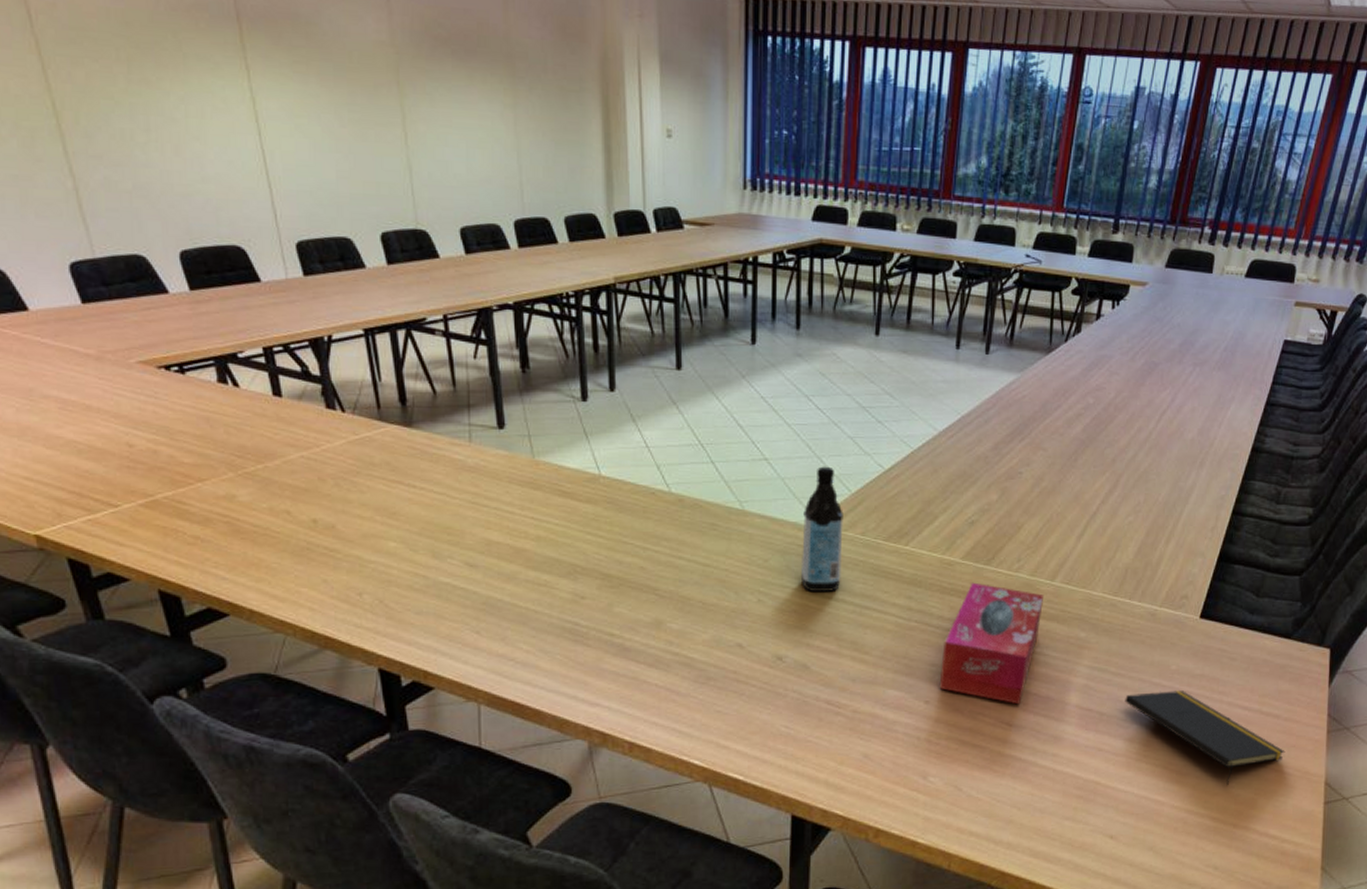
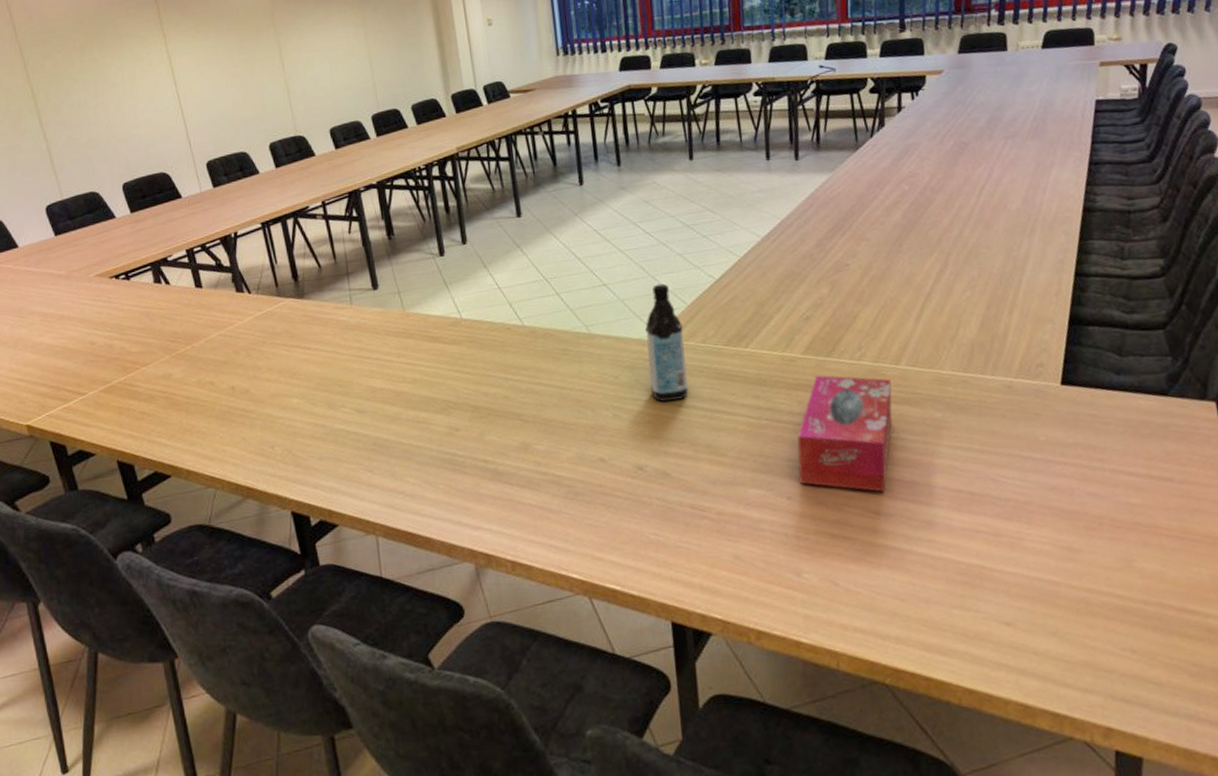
notepad: present [1125,689,1285,786] -> none [995,461,1188,560]

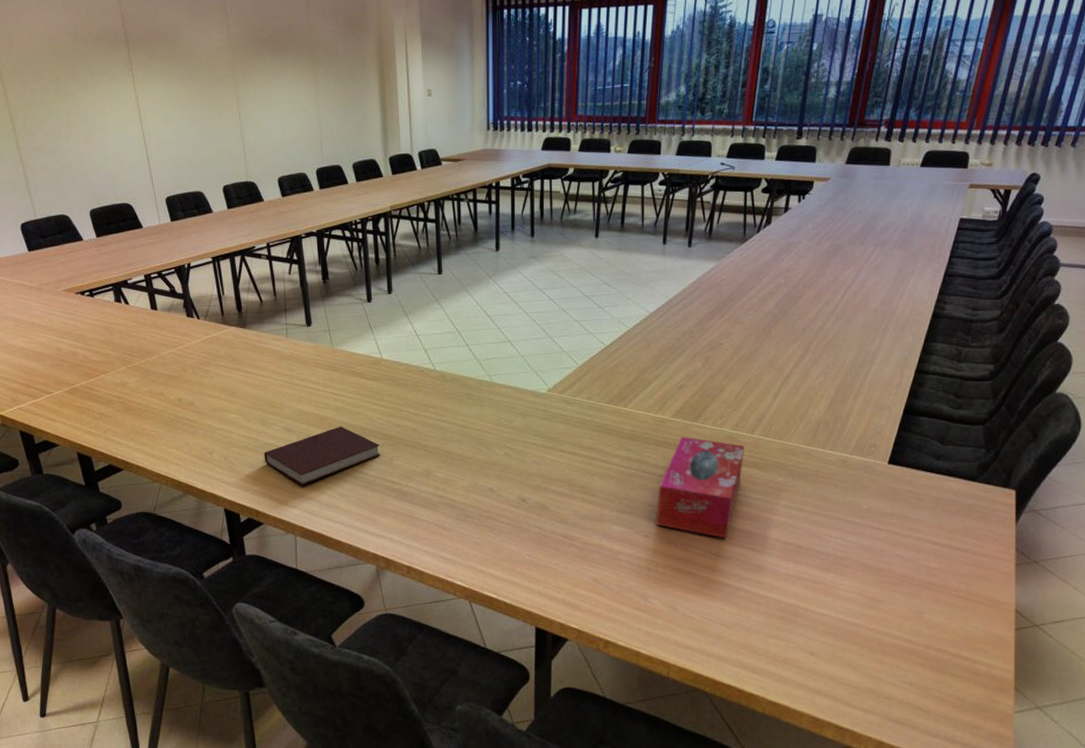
notebook: none [333,401,470,476] -> present [264,426,381,486]
water bottle: present [645,283,689,402] -> none [539,345,573,446]

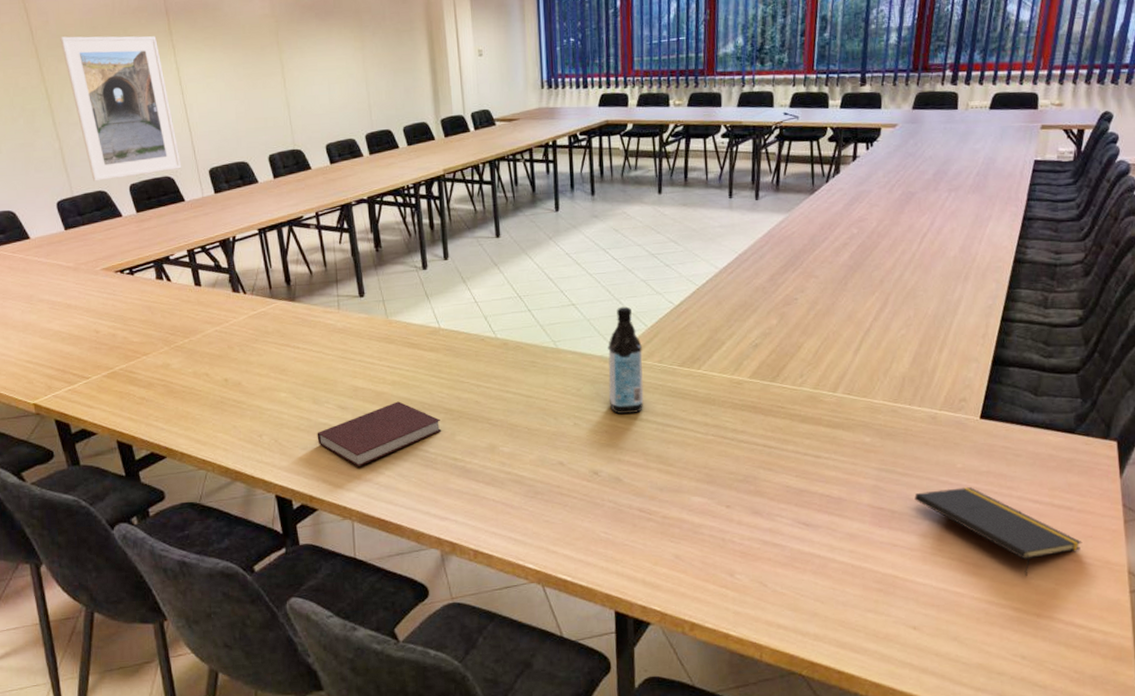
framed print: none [23,61,140,205] -> present [60,36,182,182]
water bottle: none [539,345,573,446] -> present [608,306,644,414]
tissue box: present [656,436,745,539] -> none [738,398,828,506]
notepad: none [821,526,975,612] -> present [914,486,1083,577]

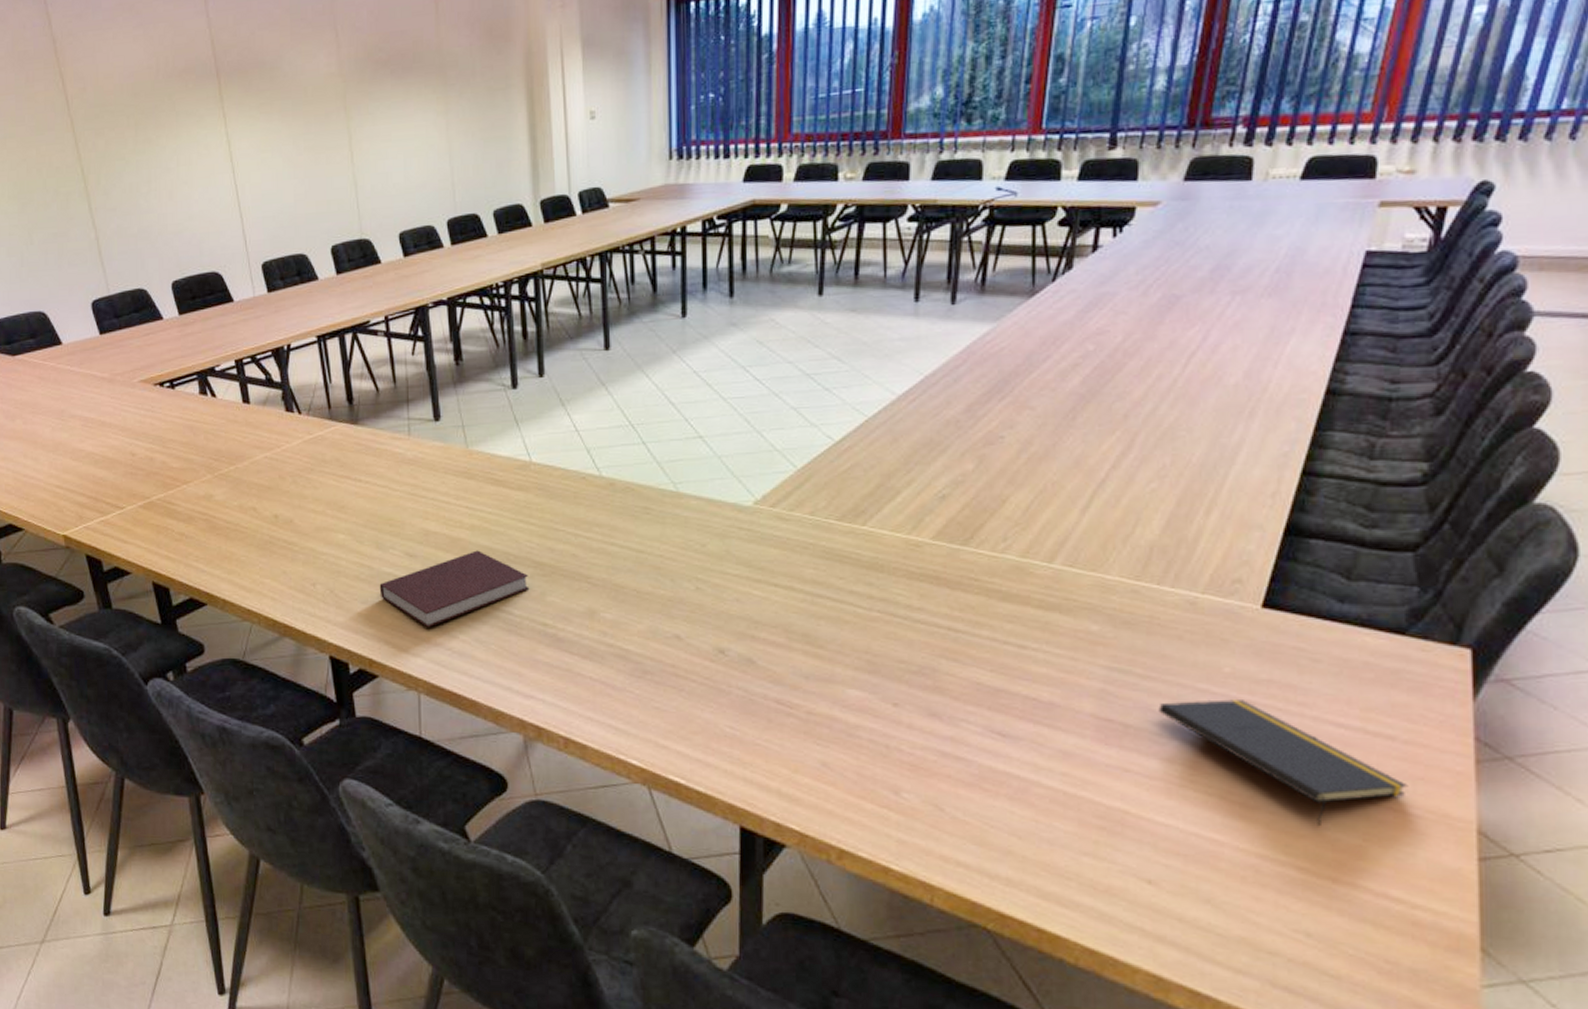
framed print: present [60,36,182,182] -> none [98,103,231,278]
water bottle: present [608,306,644,414] -> none [743,441,789,578]

